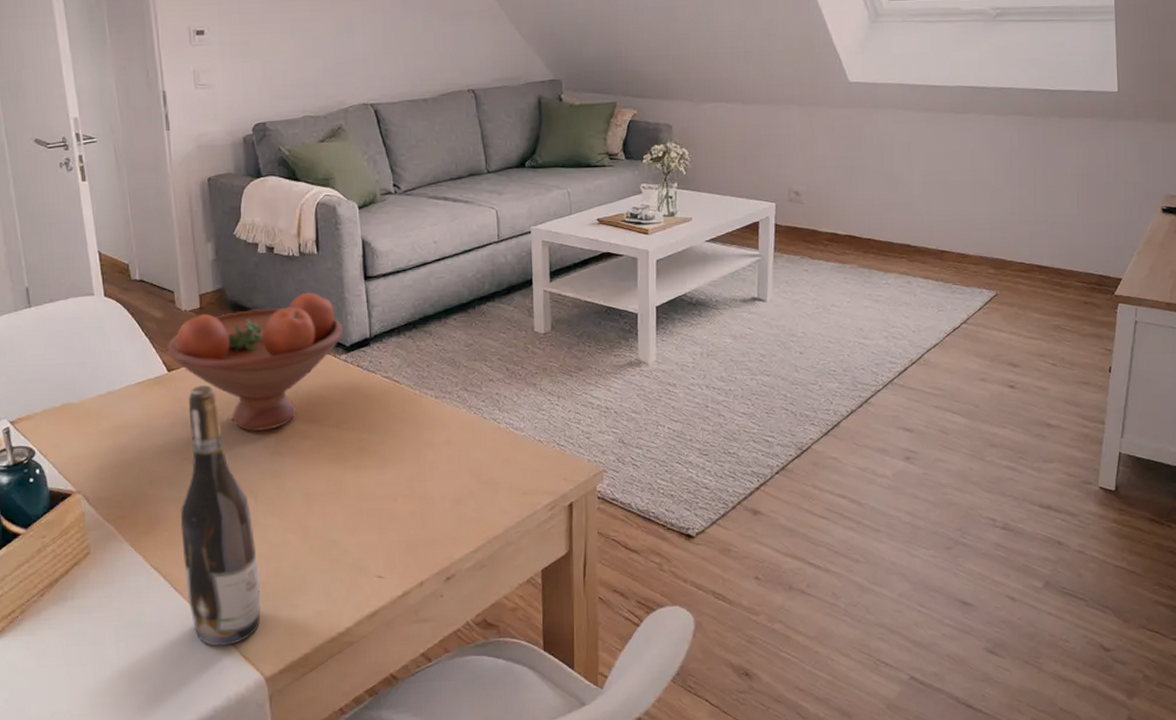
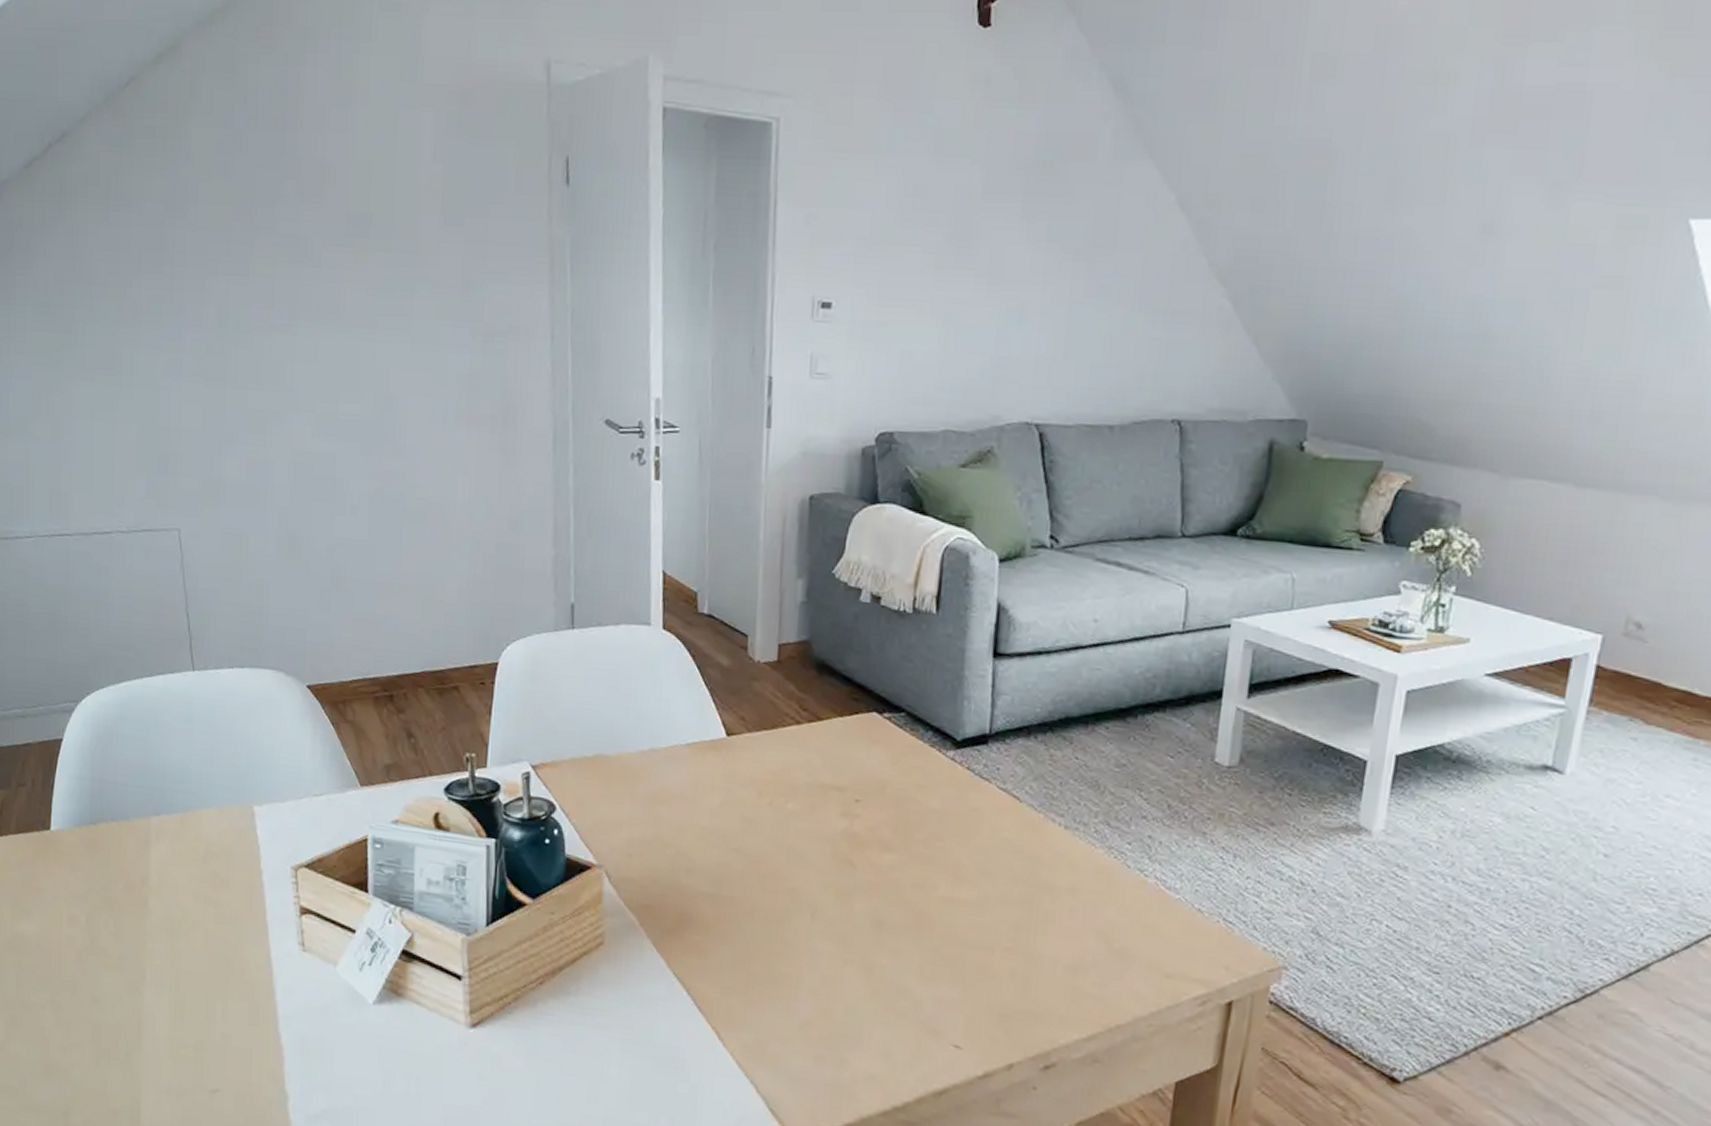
fruit bowl: present [167,292,343,432] -> none [729,661,956,832]
wine bottle: present [180,384,262,646] -> none [711,759,806,1092]

